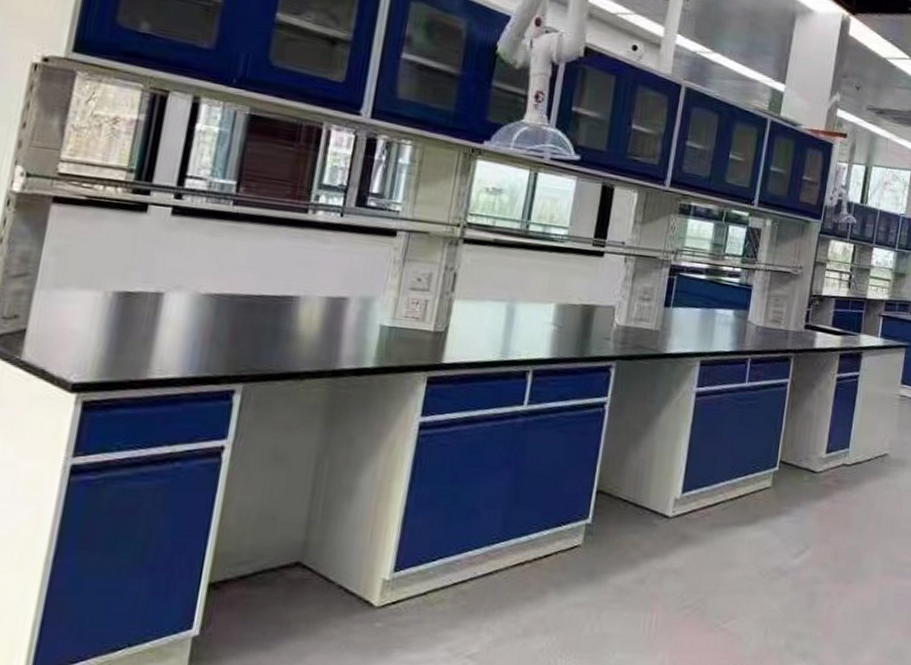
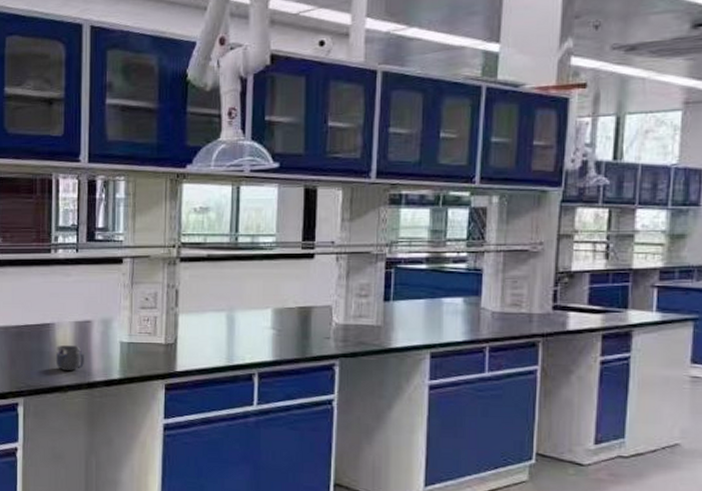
mug: none [294,323,333,355] -> present [55,344,84,370]

